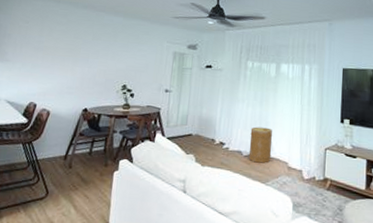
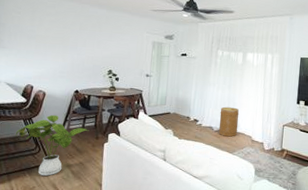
house plant: none [11,137,97,212] -> present [15,114,89,176]

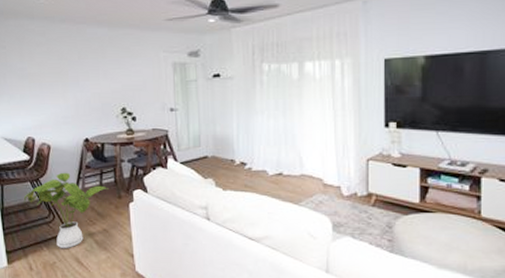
basket: present [218,107,239,137] -> none [275,141,303,182]

